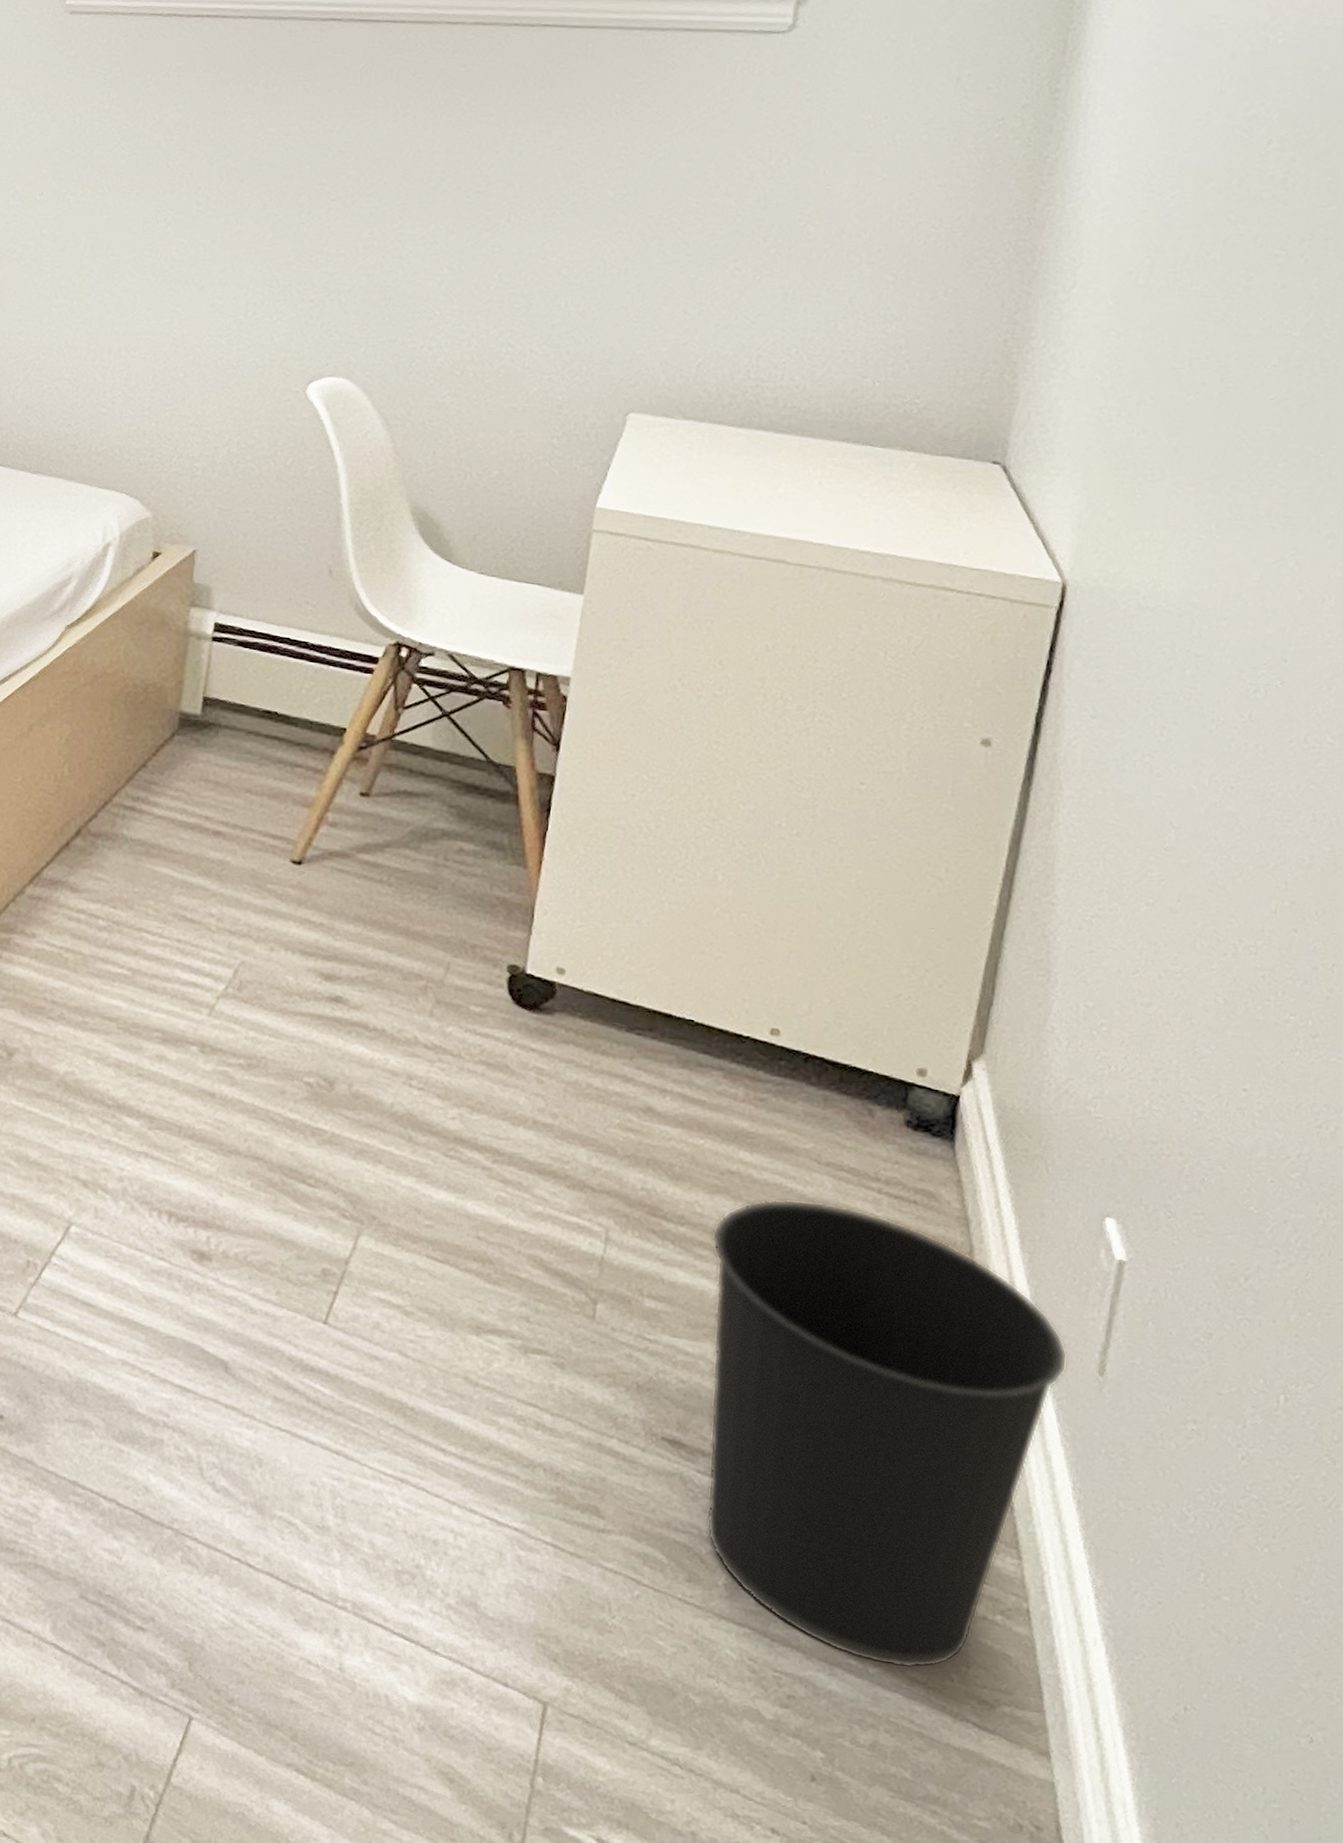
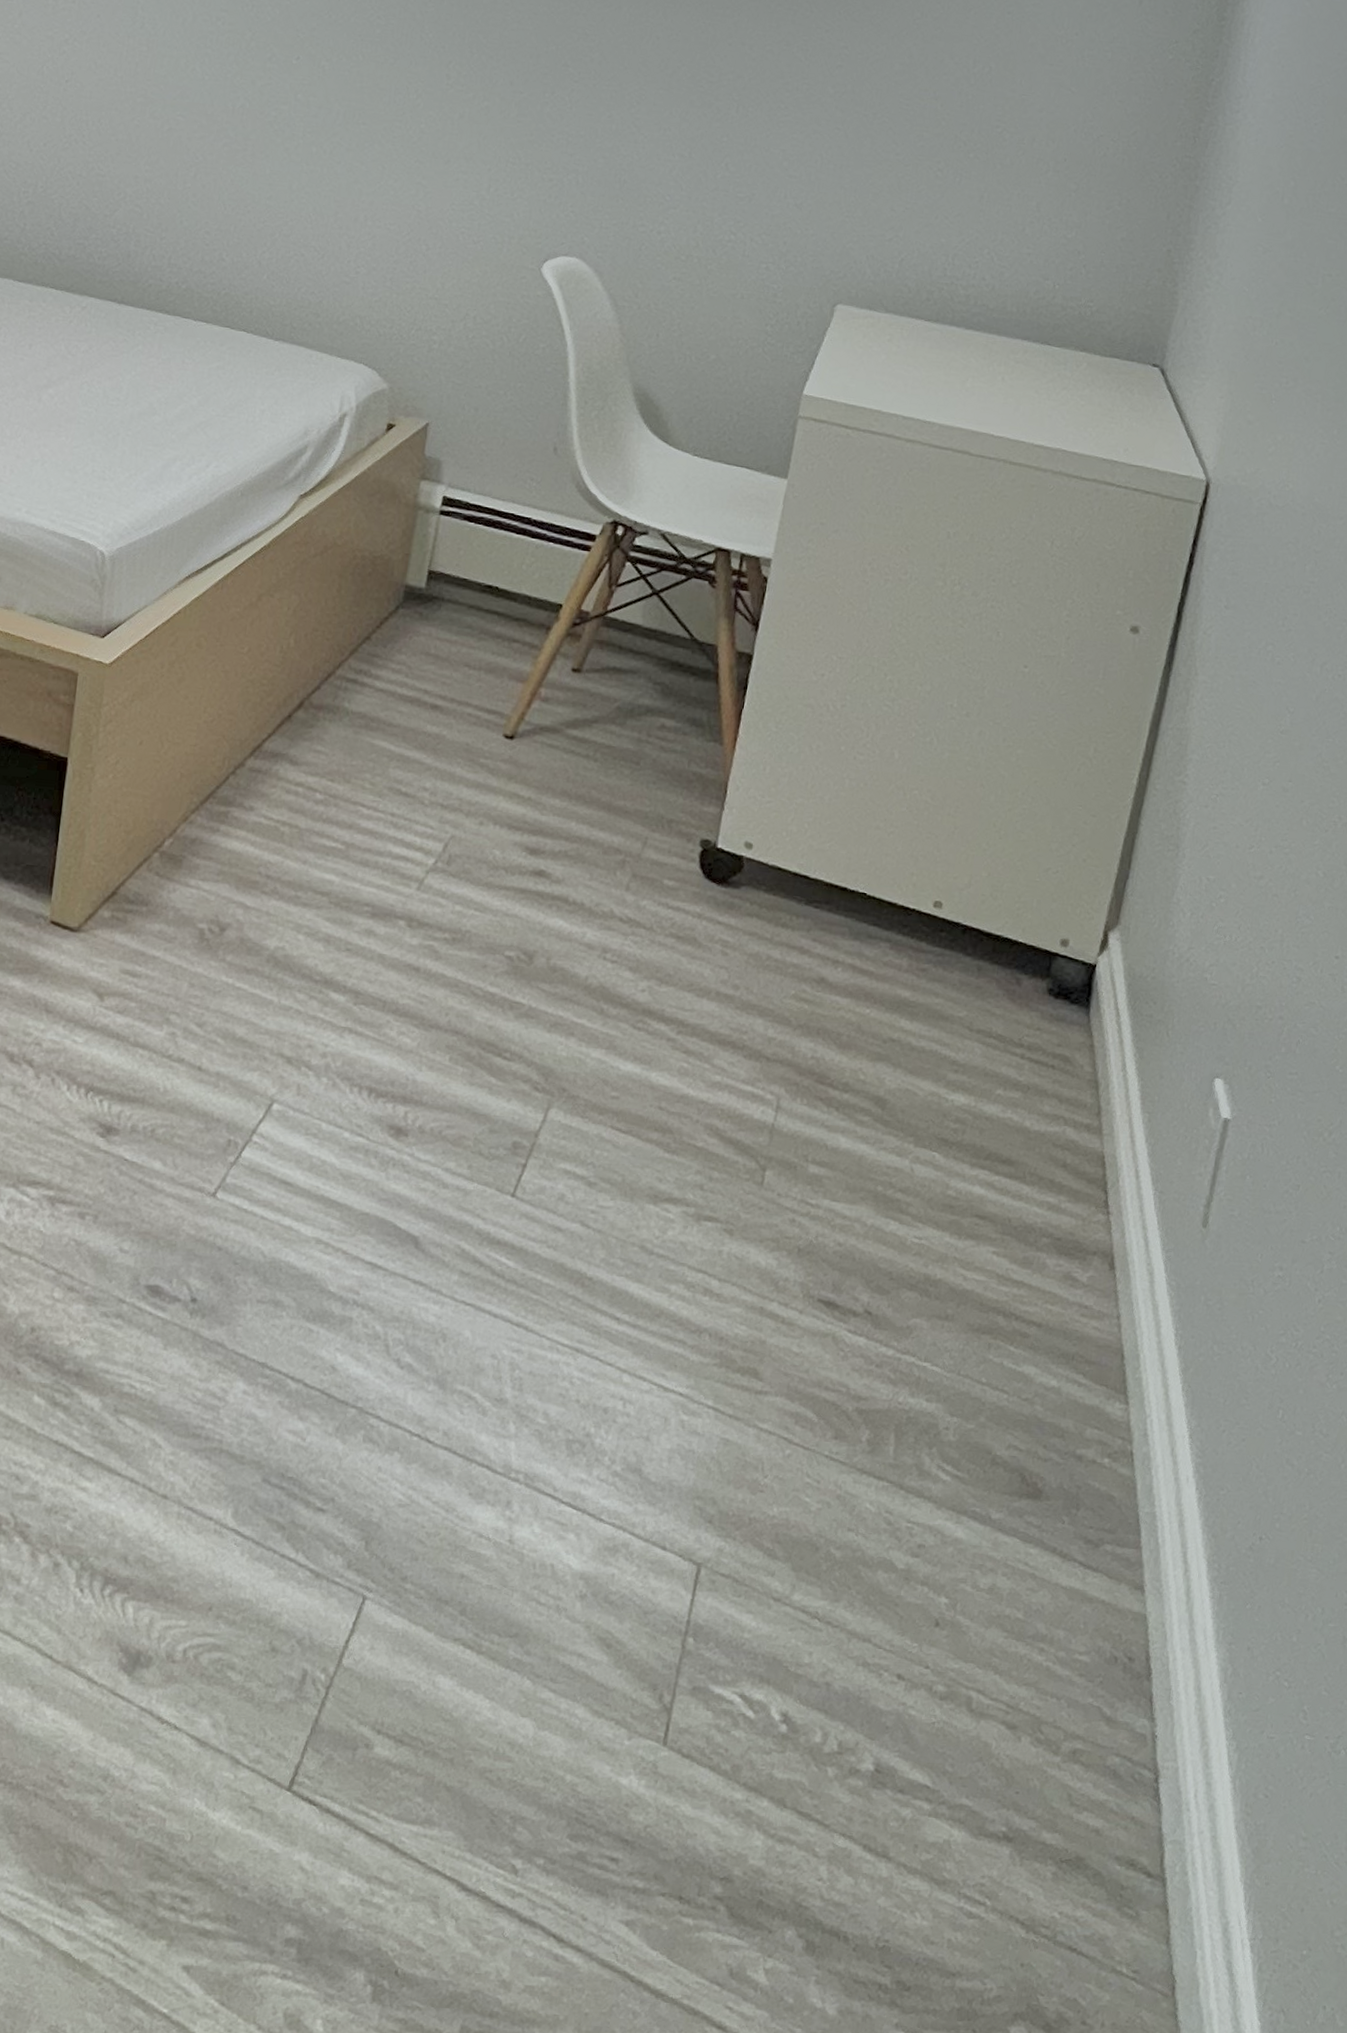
wastebasket: present [706,1199,1068,1669] -> none [853,1065,1177,1513]

